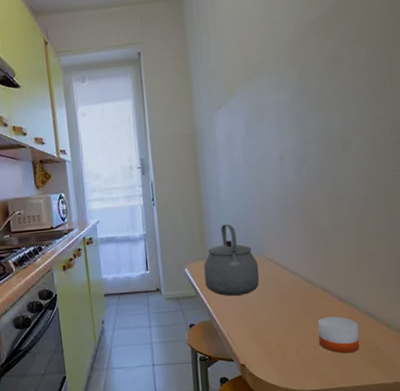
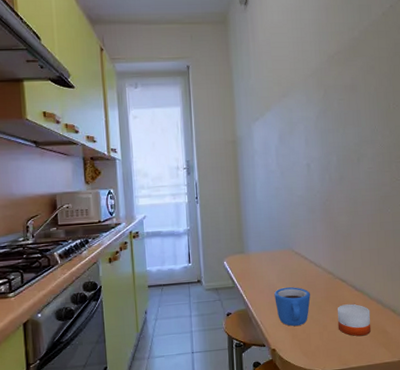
tea kettle: present [204,224,260,296] -> none [241,222,289,287]
mug: none [243,297,285,340] -> present [274,287,310,326]

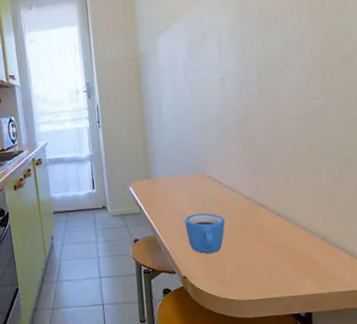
candle: present [337,303,371,337] -> none [256,231,296,266]

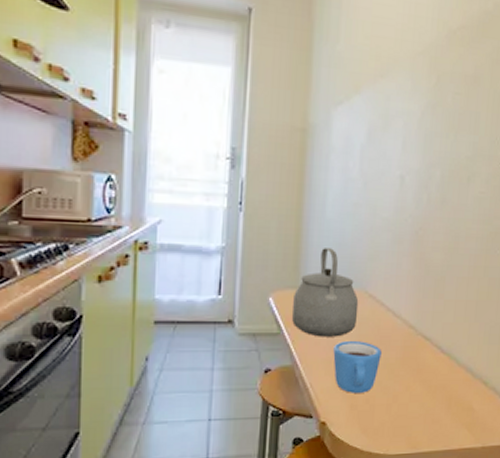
tea kettle: none [147,144,201,213] -> present [292,248,359,337]

